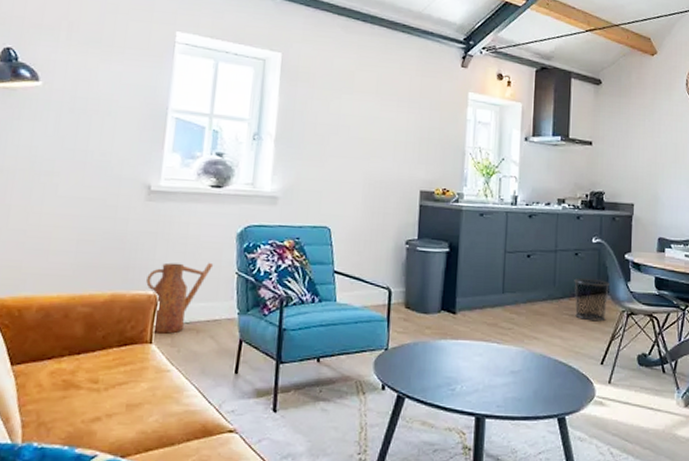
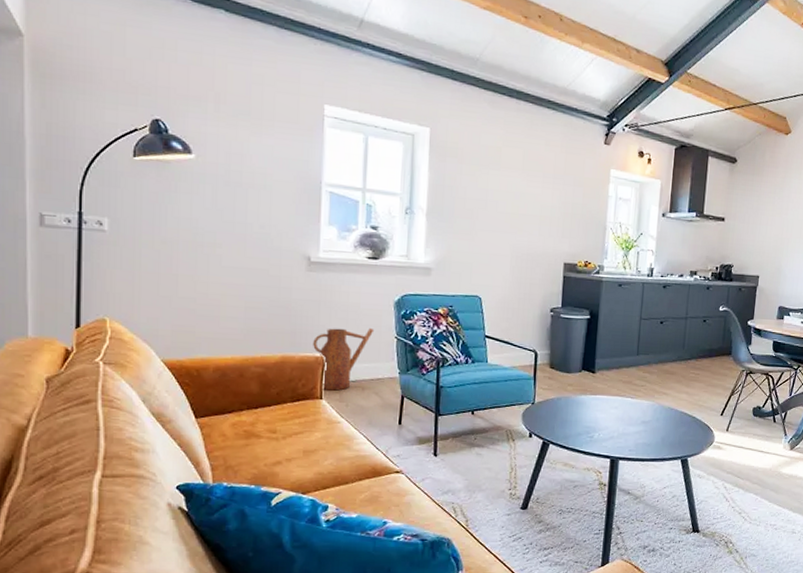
waste bin: present [574,278,609,322] -> none [701,342,732,380]

